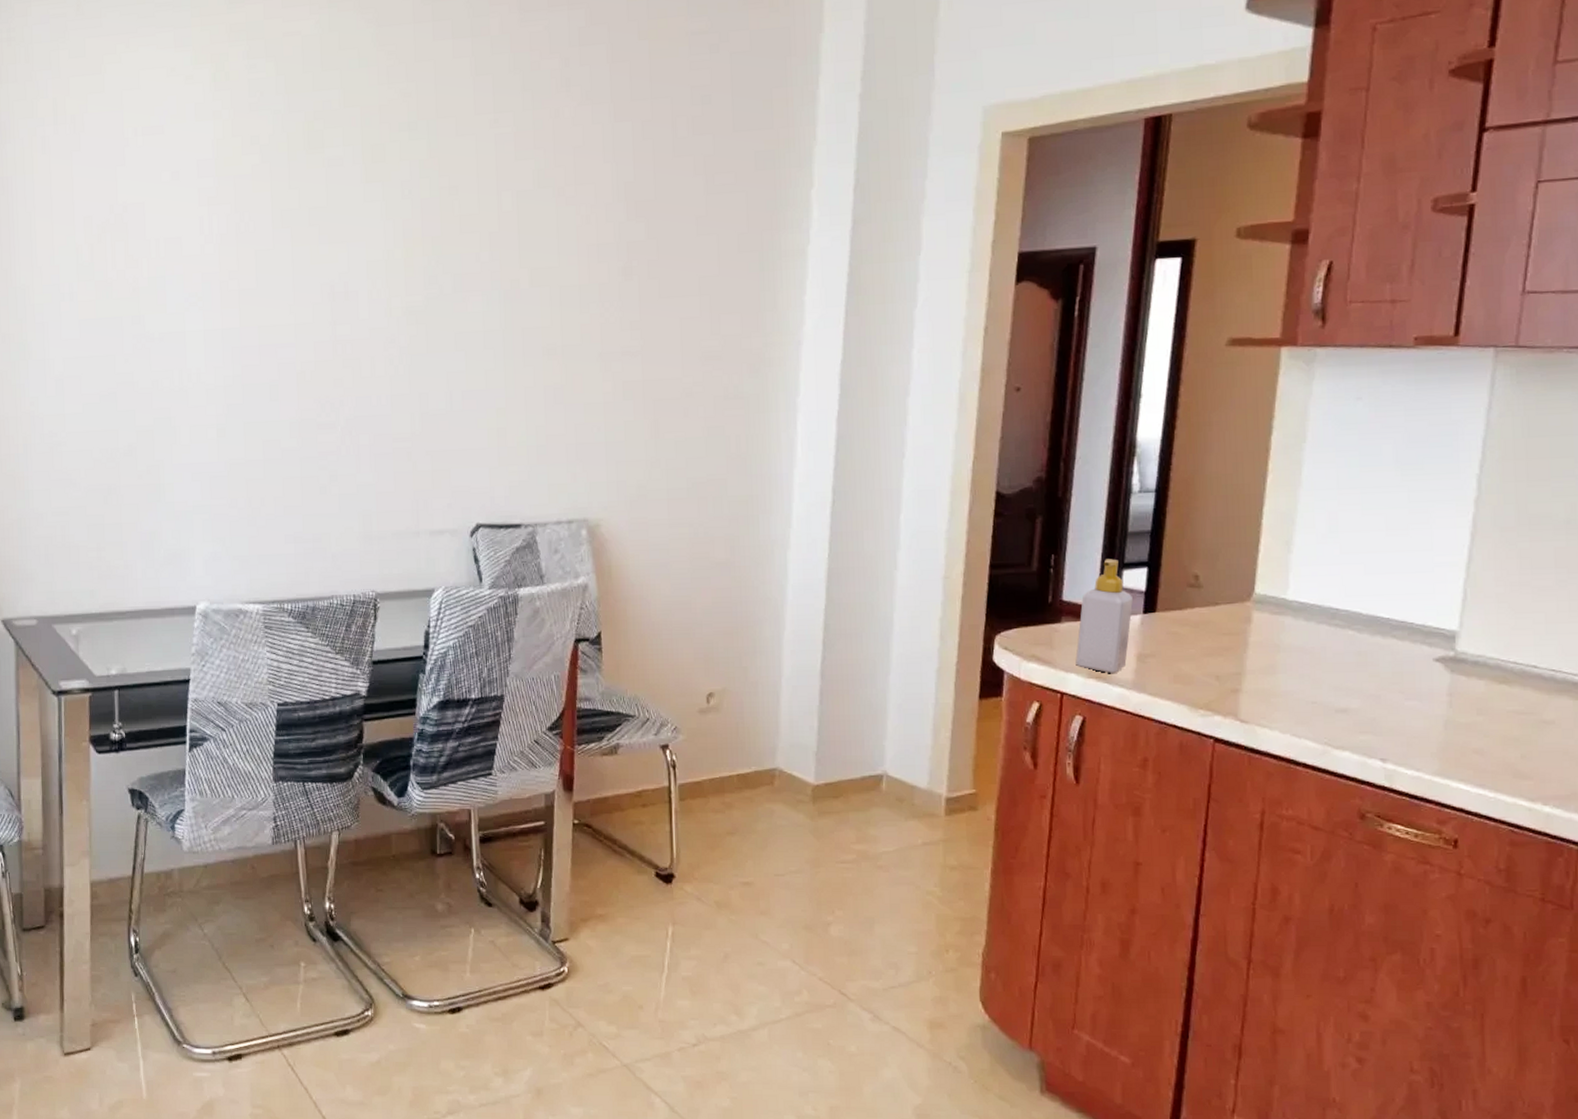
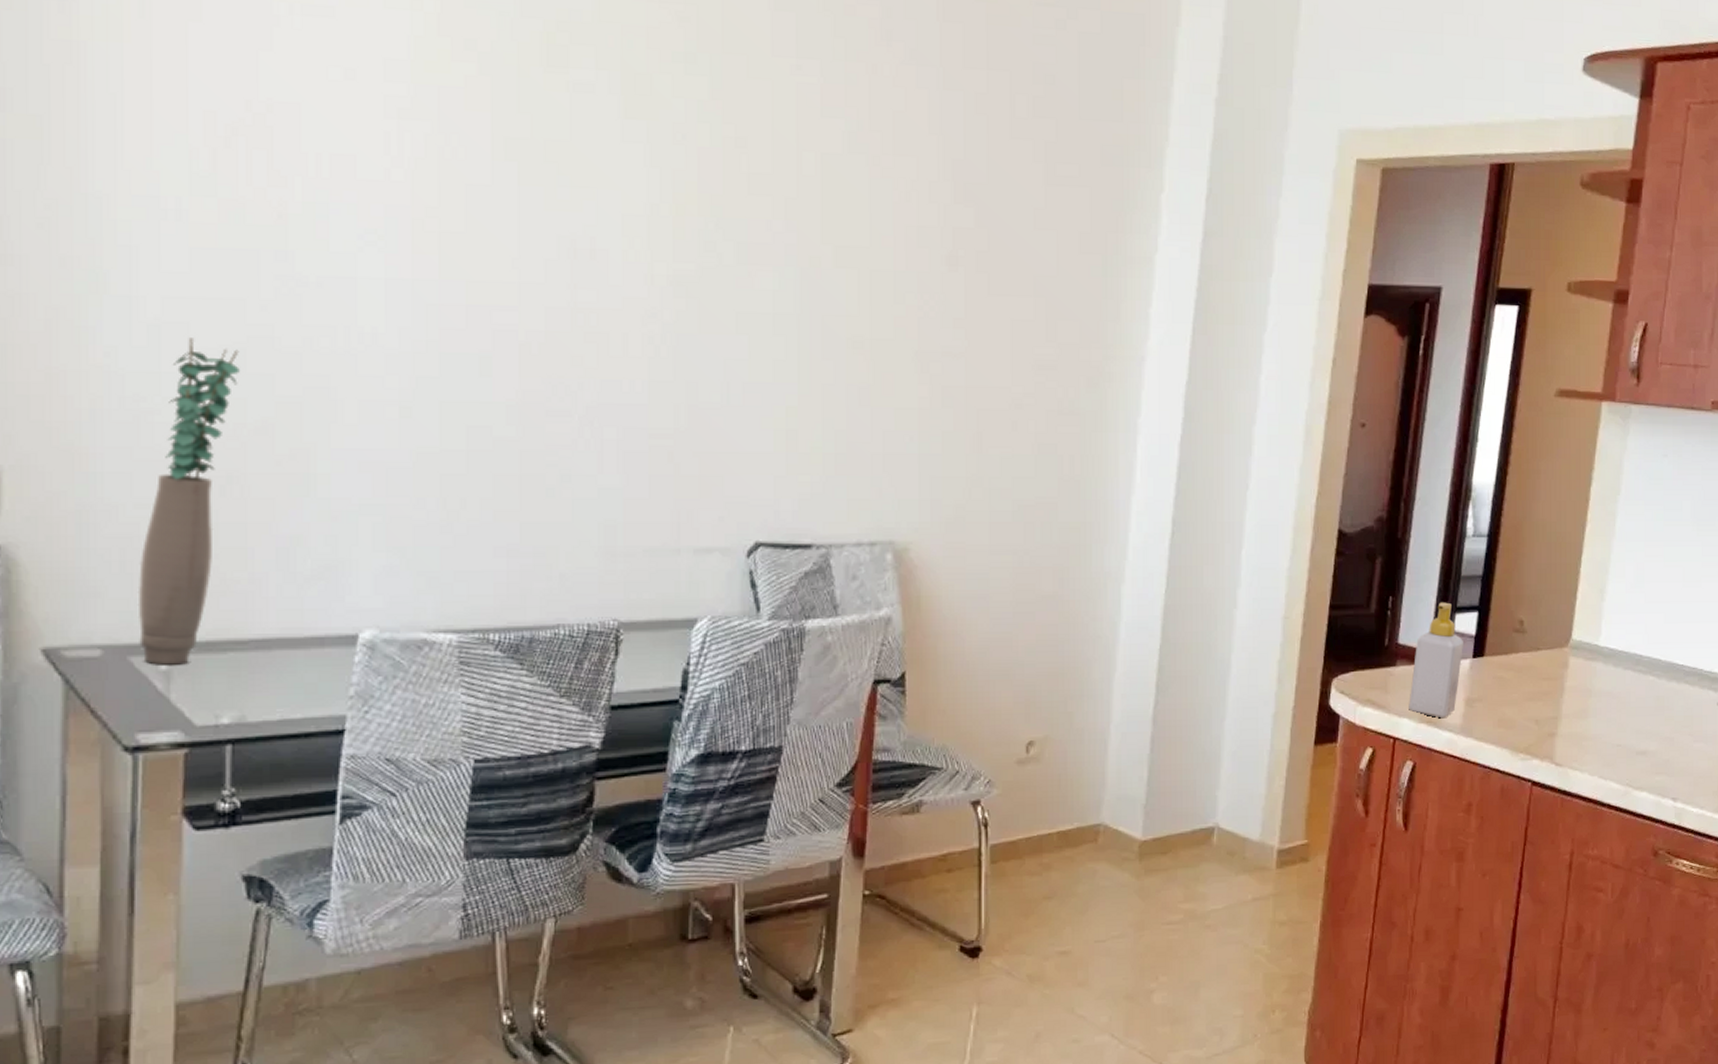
vase: none [56,387,113,631] -> present [137,337,240,665]

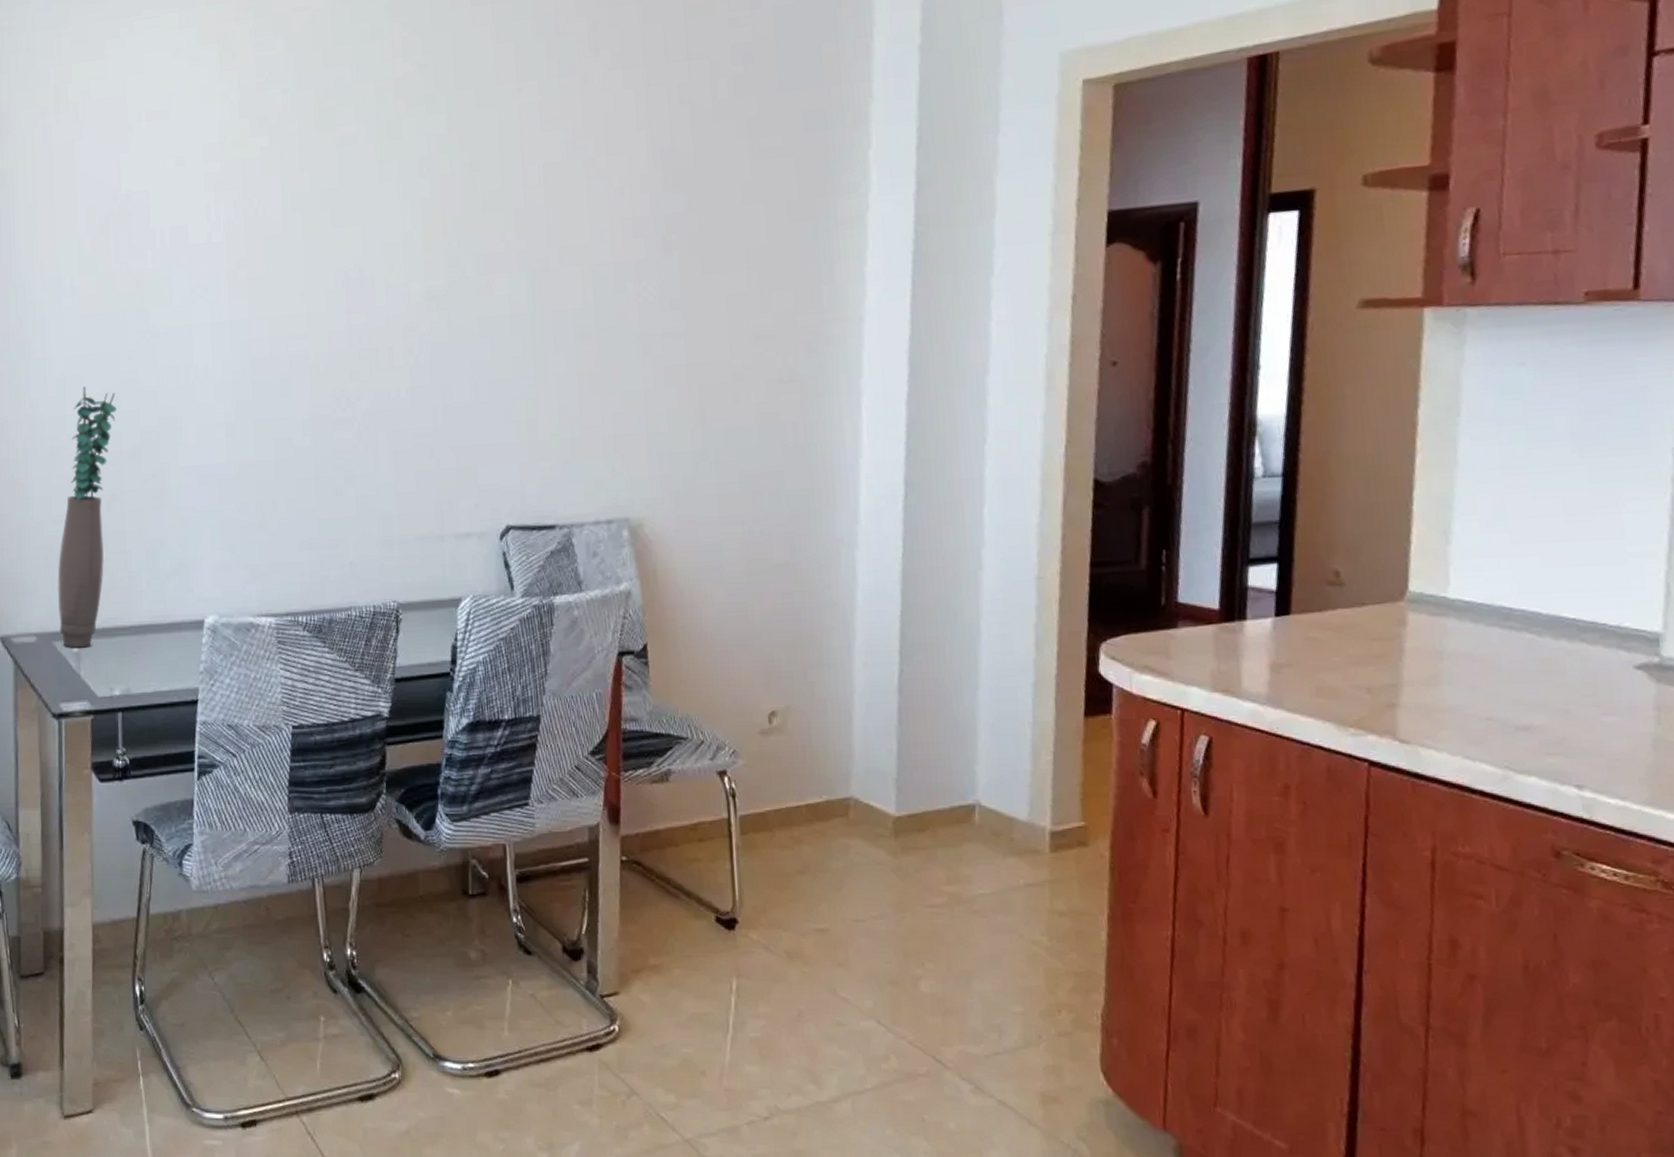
soap bottle: present [1409,602,1463,718] -> none [1196,553,1262,686]

